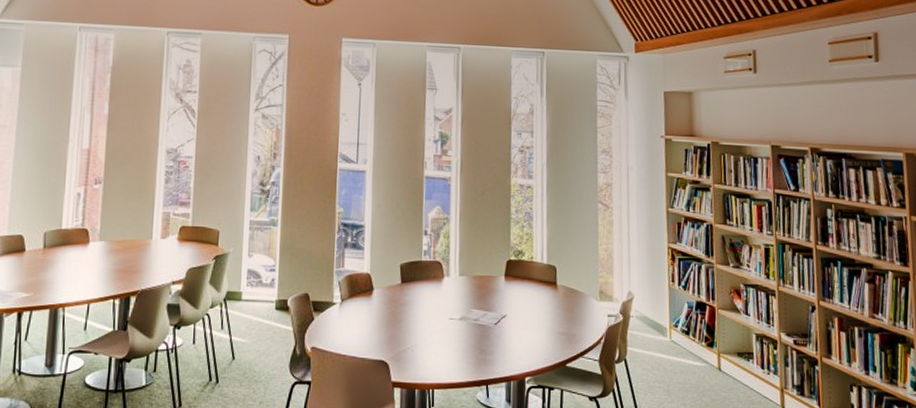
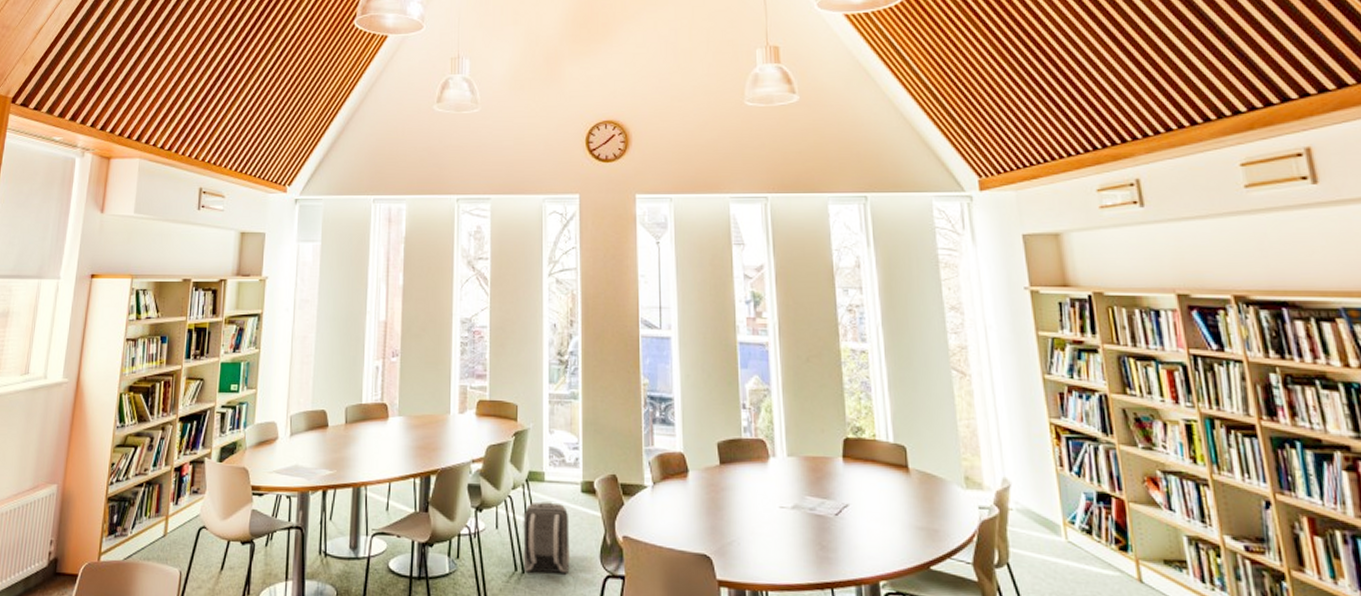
backpack: none [217,318,263,382] -> present [523,502,570,575]

